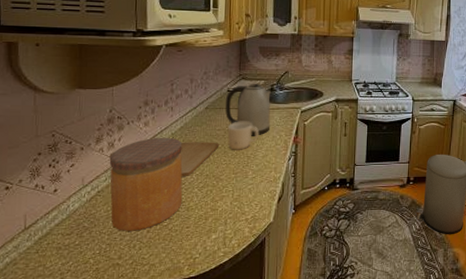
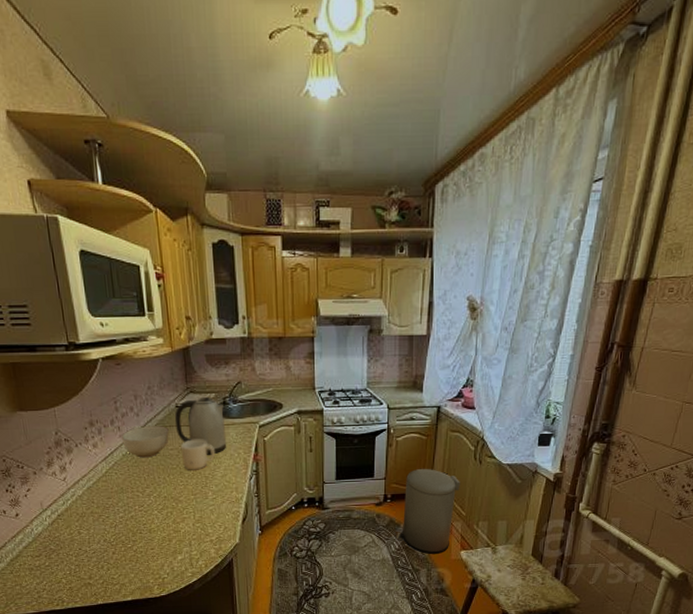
jar: present [109,137,183,231] -> none [63,458,144,553]
bowl: none [172,106,218,137] -> present [120,425,169,458]
chopping board: present [179,142,219,176] -> none [133,462,174,499]

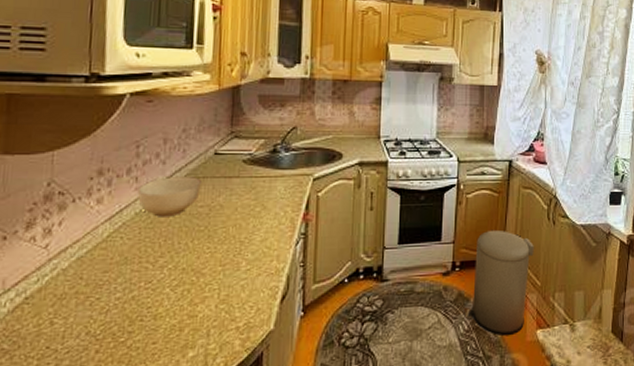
kettle: present [174,396,227,455] -> none [210,142,273,214]
mug: present [180,439,215,470] -> none [213,193,256,233]

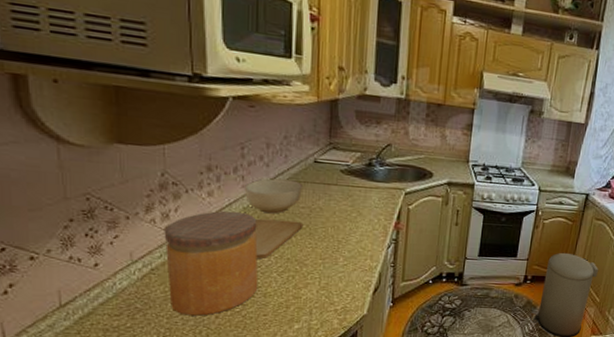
jar: none [43,218,150,353] -> present [164,210,259,316]
chopping board: none [145,223,202,272] -> present [254,218,304,259]

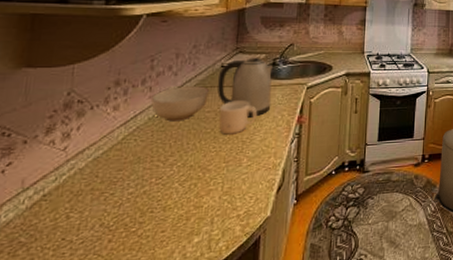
jar: present [164,210,259,316] -> none [59,123,162,244]
chopping board: present [254,218,304,259] -> none [157,126,208,169]
kettle: none [310,154,369,218] -> present [217,57,273,118]
mug: none [313,199,352,233] -> present [219,100,257,135]

